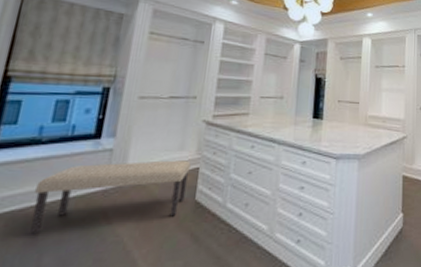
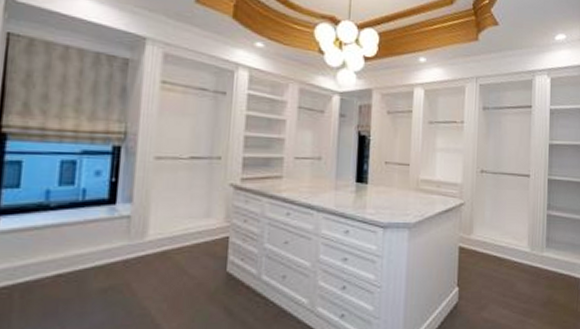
bench: present [30,160,191,233] -> none [48,228,219,305]

